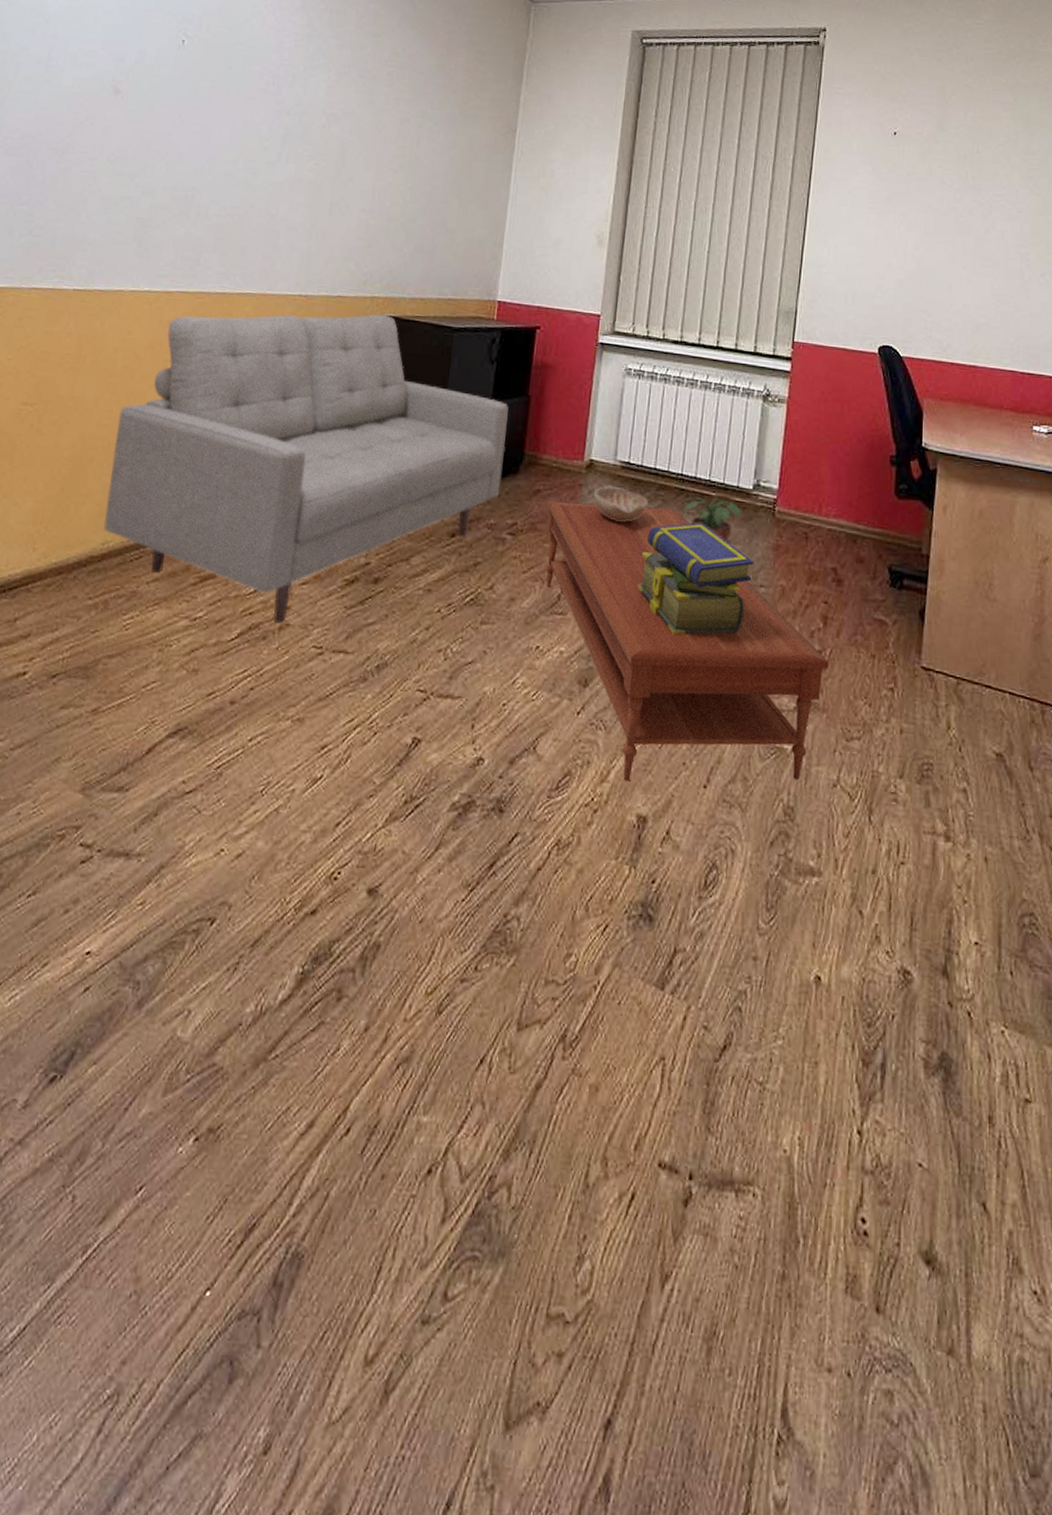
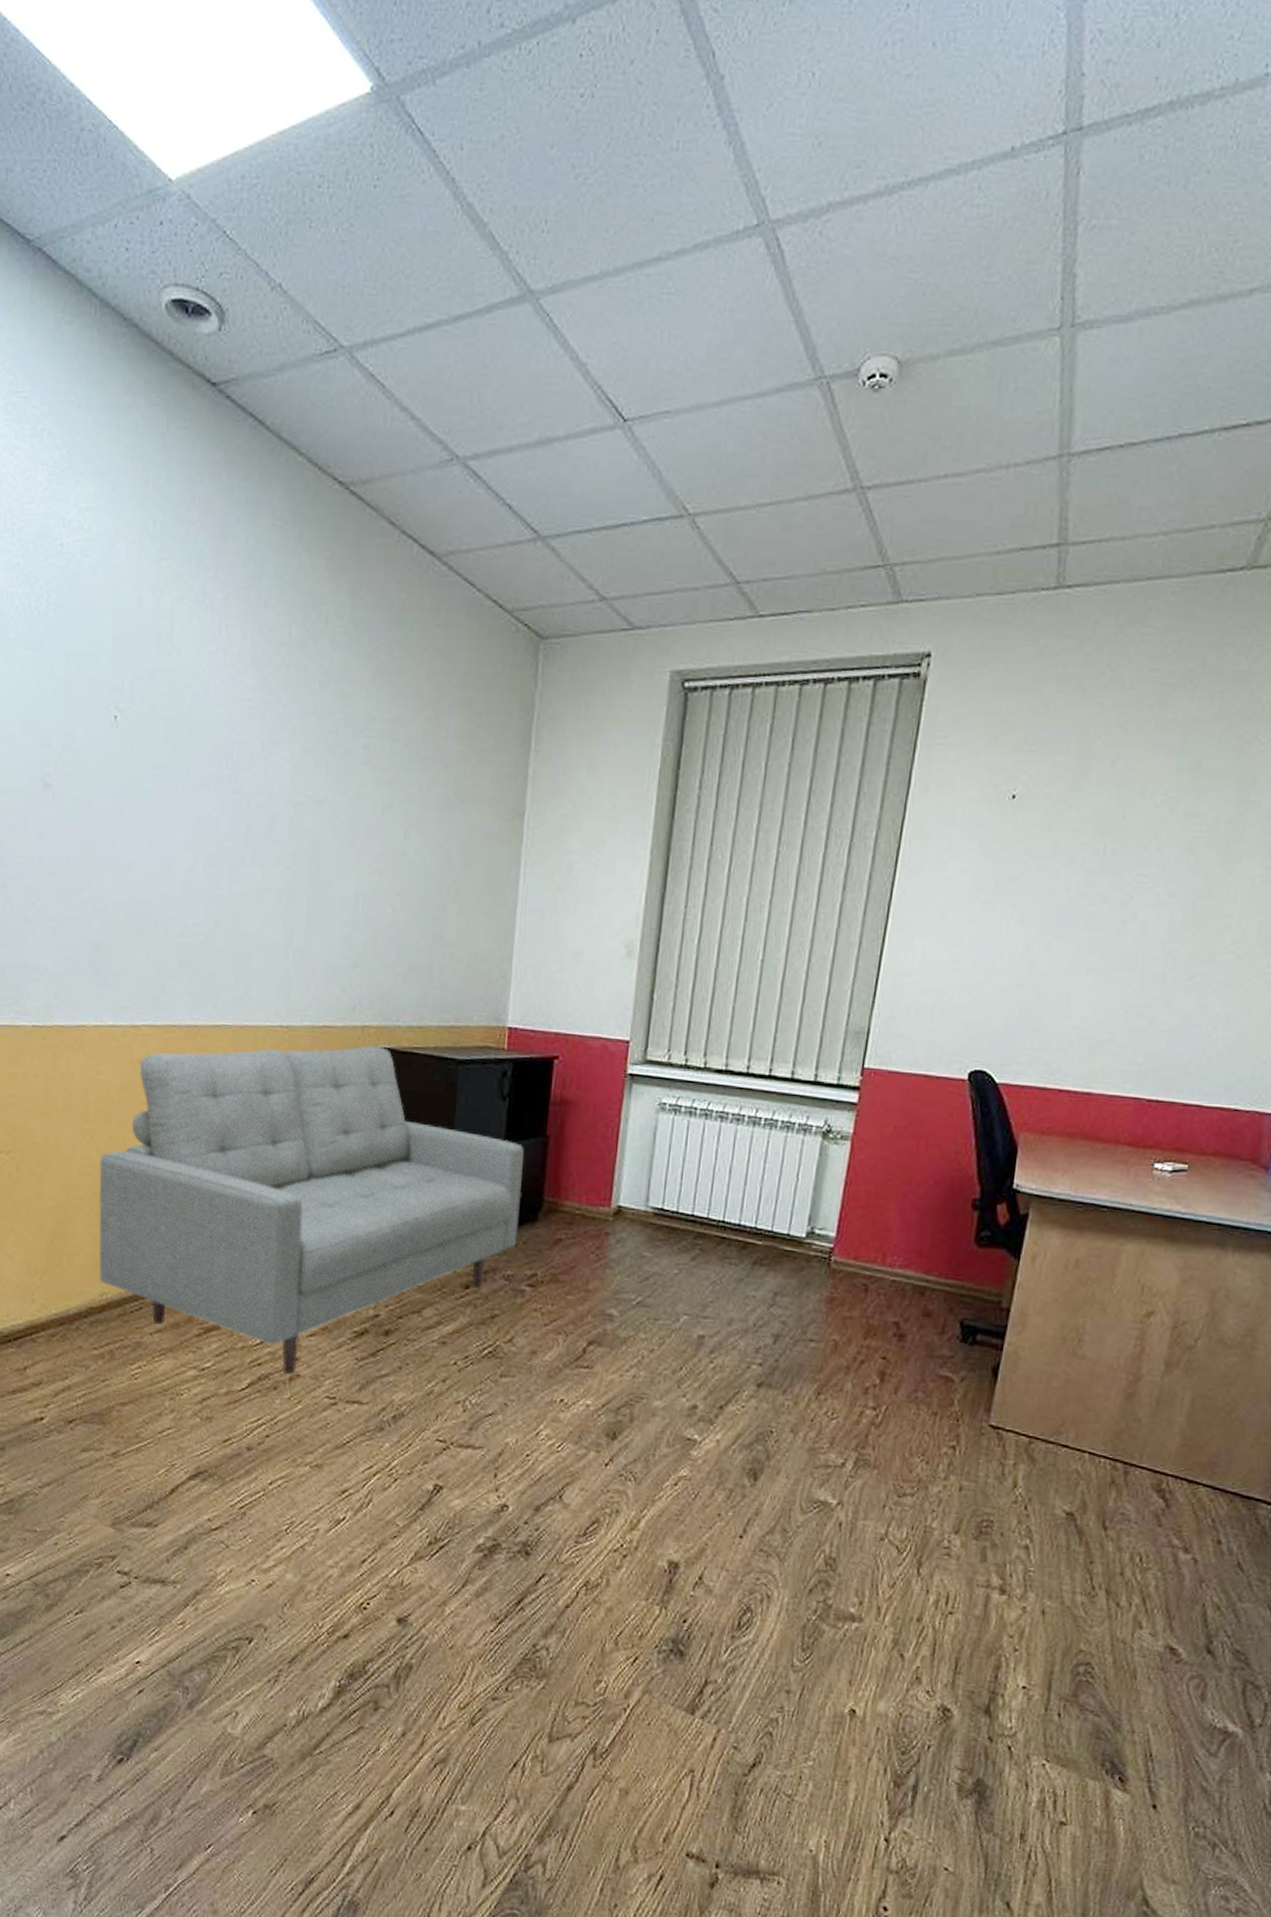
coffee table: present [545,500,829,781] -> none [569,1250,884,1533]
decorative bowl: present [593,485,649,522] -> none [621,1233,685,1273]
stack of books: present [637,523,754,635] -> none [670,1274,804,1390]
potted plant: present [683,497,744,543] -> none [724,1246,794,1295]

